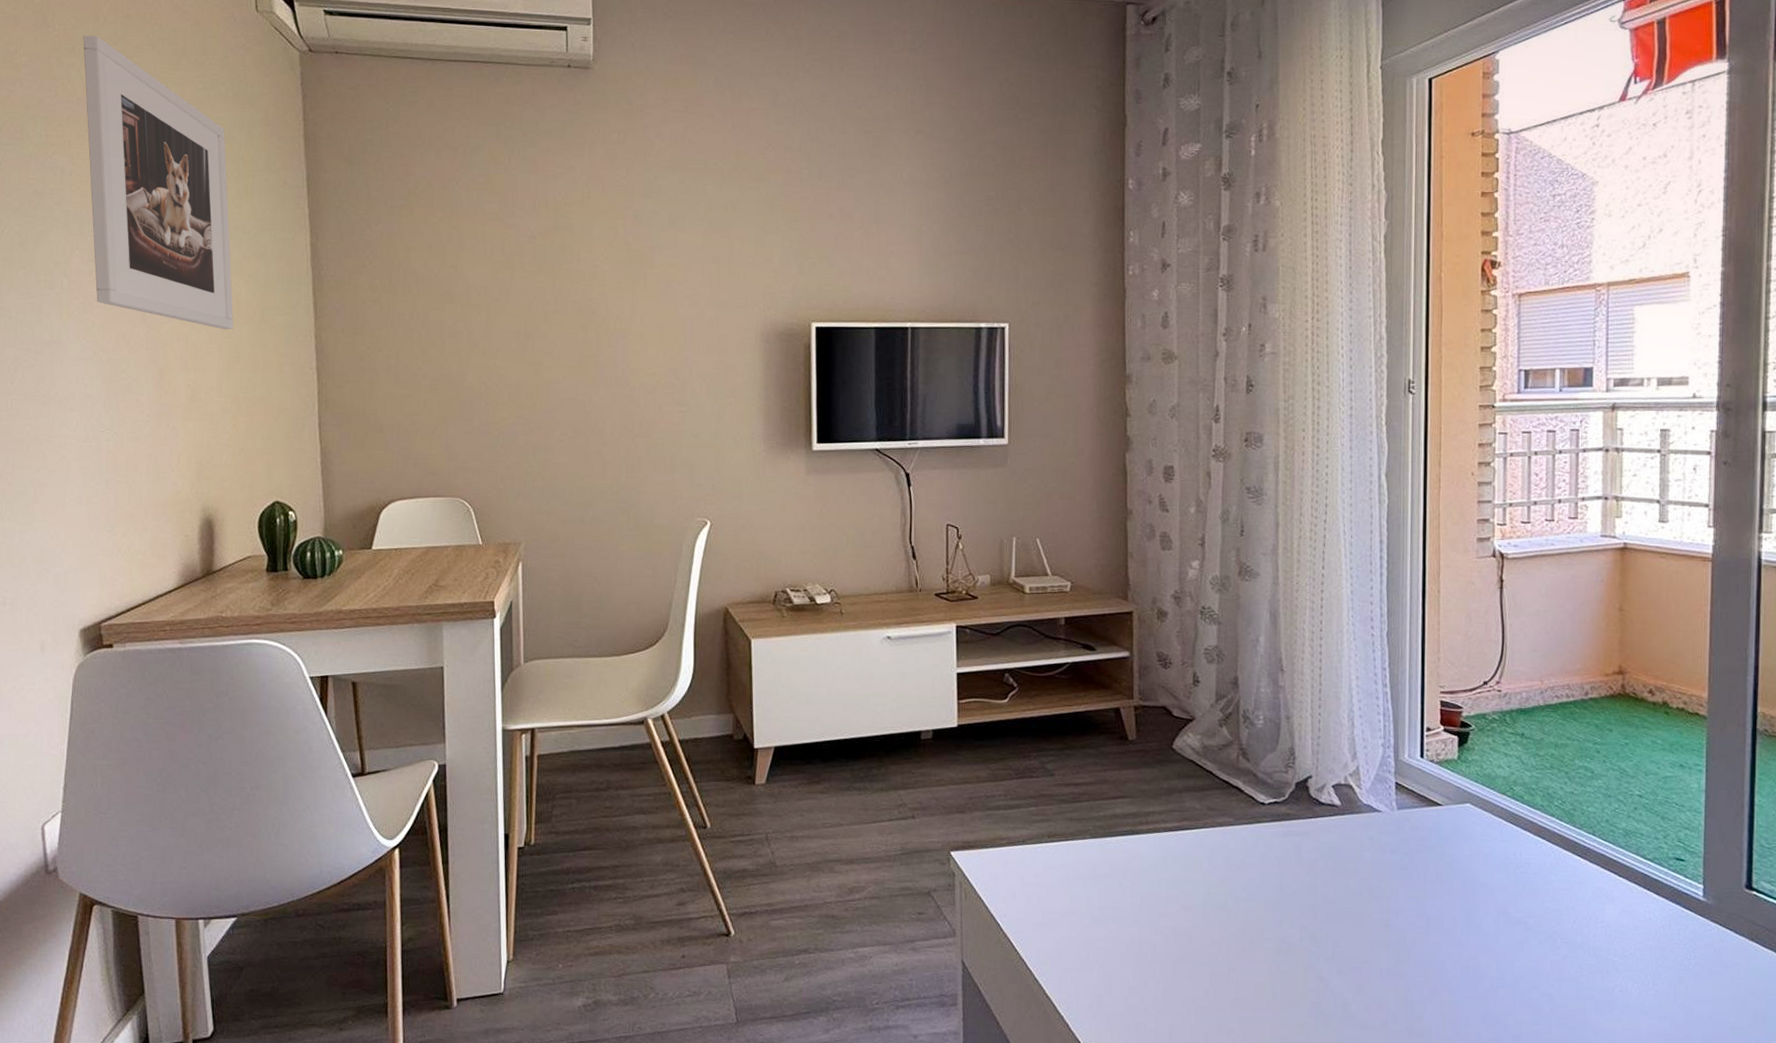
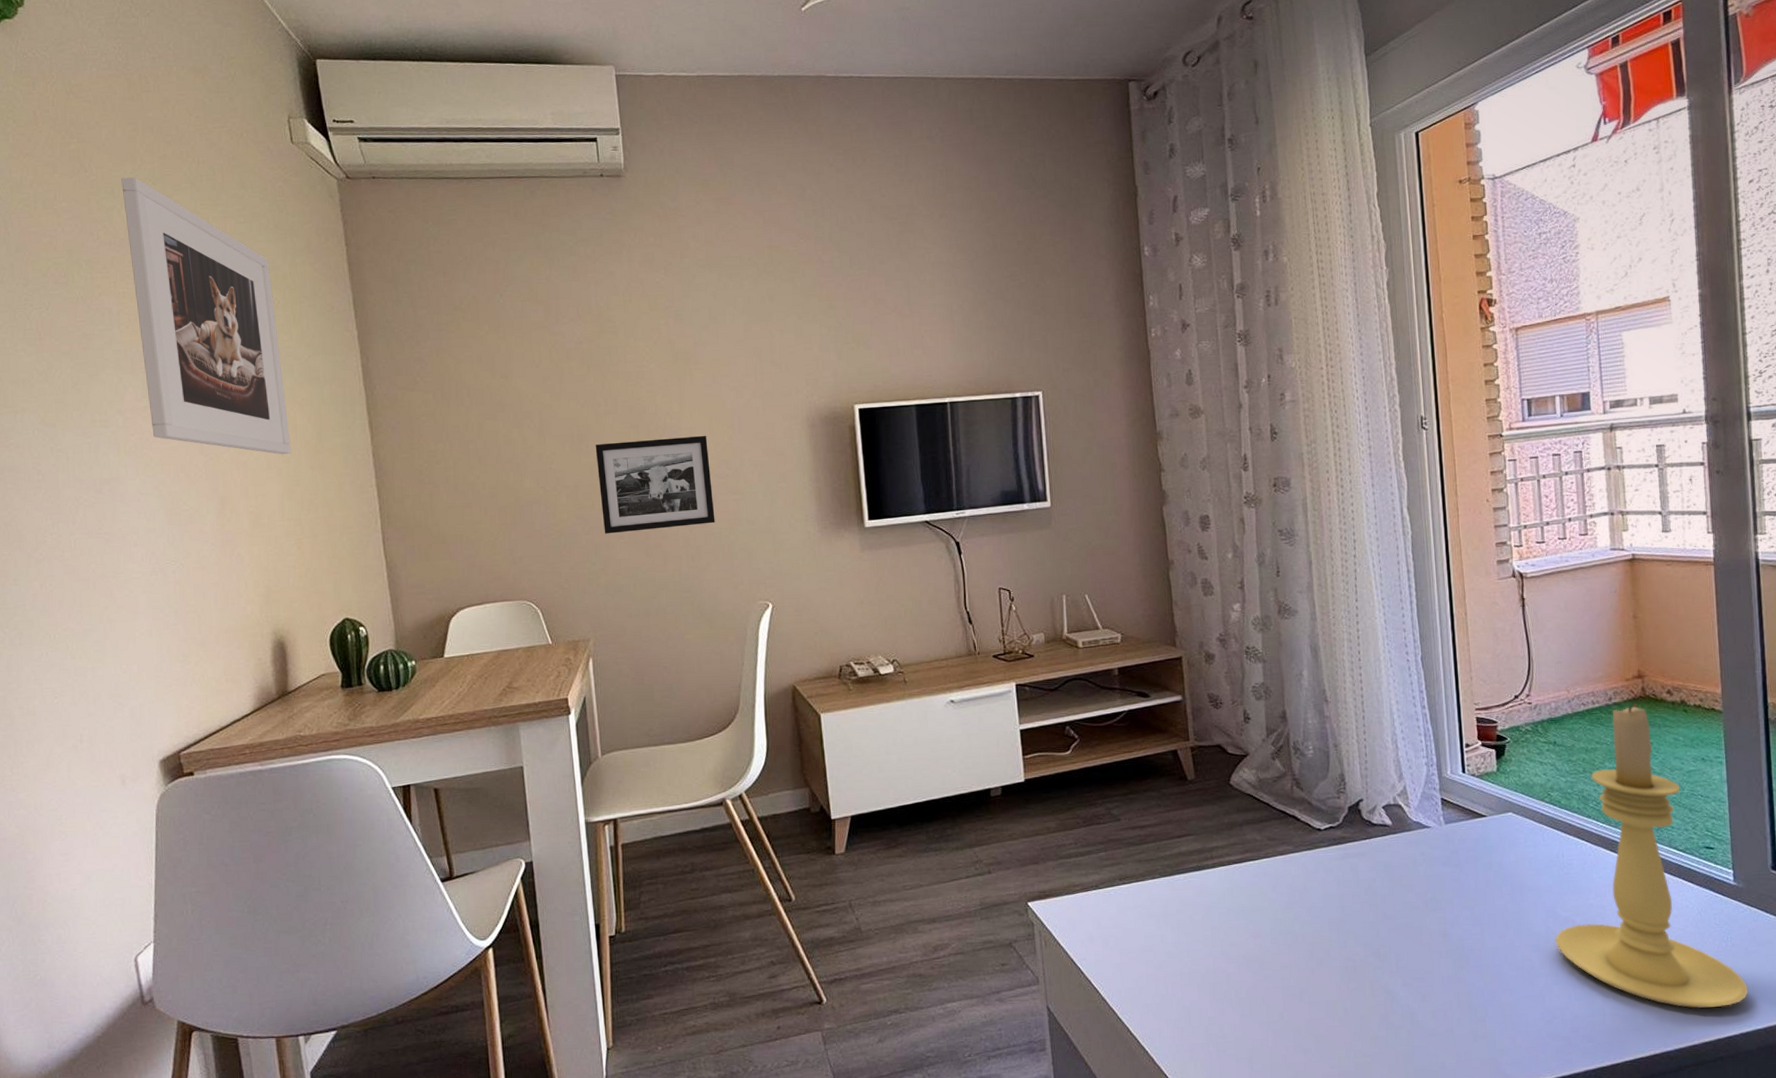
picture frame: none [541,342,659,437] -> present [595,435,715,534]
candle holder: none [1504,701,1709,1028] -> present [1555,704,1749,1009]

